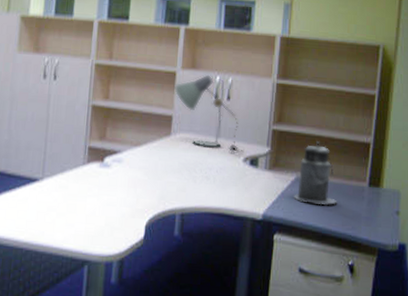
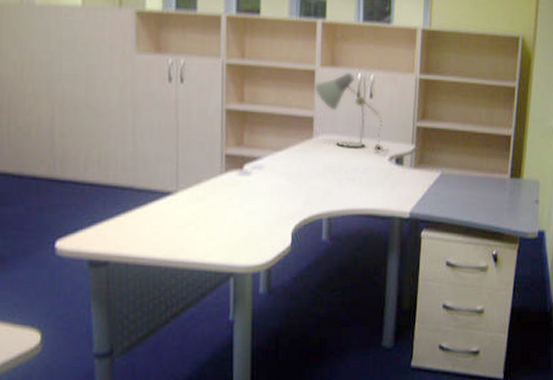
canister: present [294,141,338,205] -> none [439,136,481,199]

